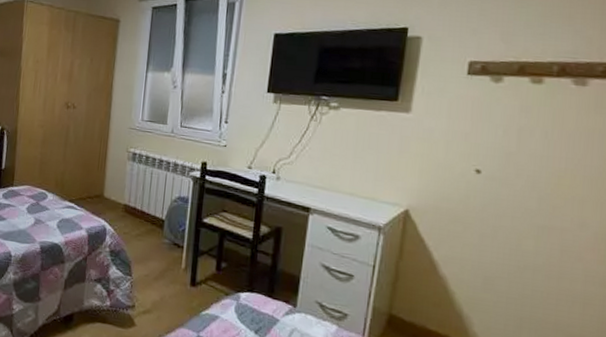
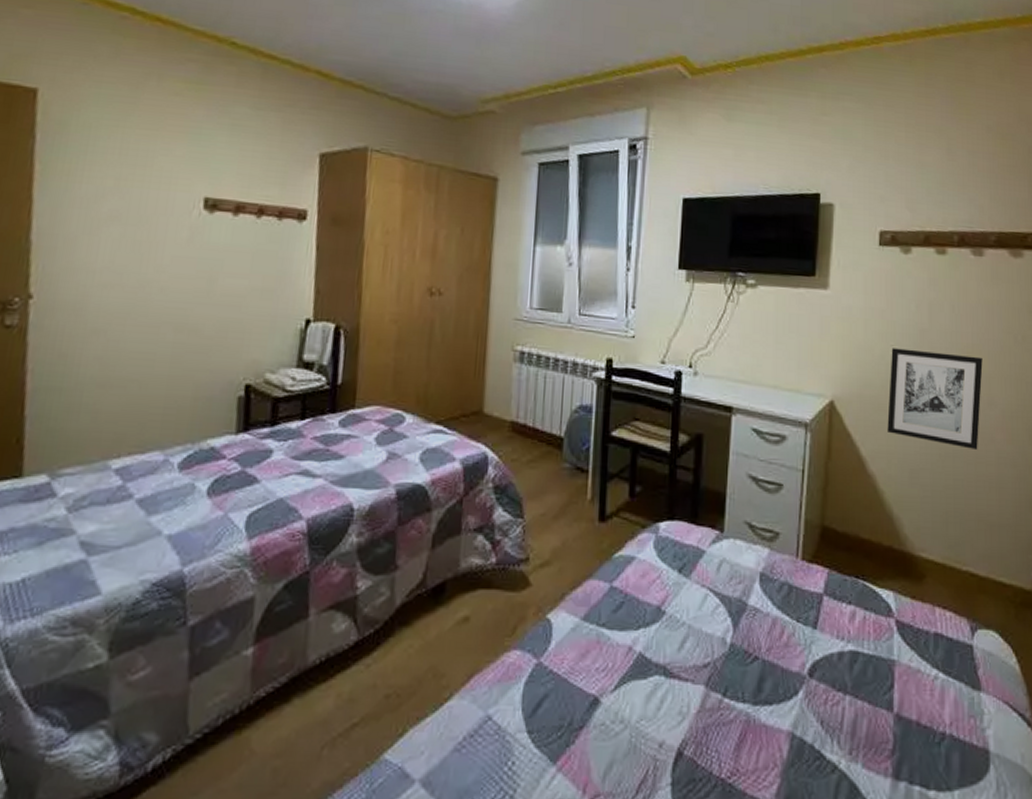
wall art: none [463,167,576,267] -> present [887,348,983,451]

